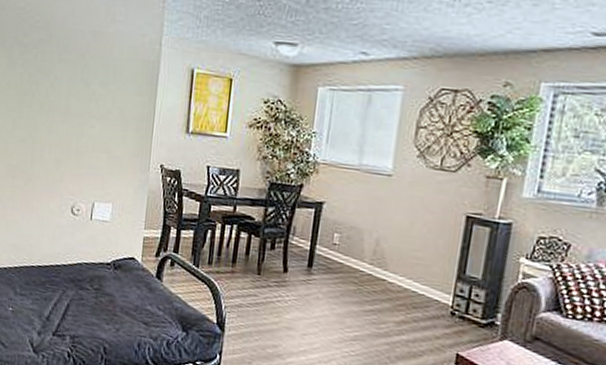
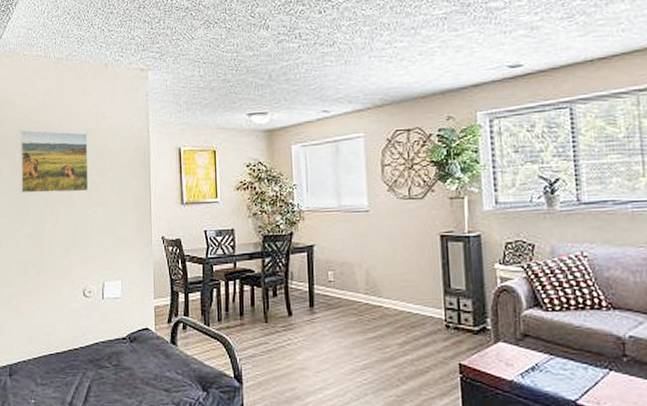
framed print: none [15,20,94,102] -> present [19,129,89,194]

